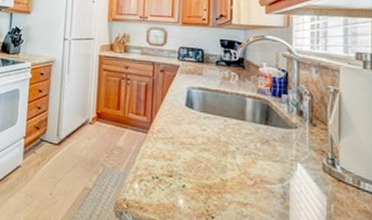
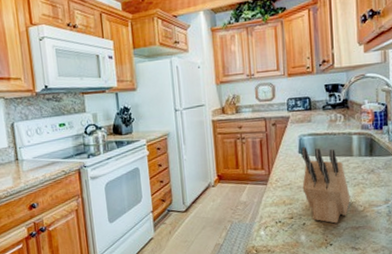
knife block: none [186,100,239,194] -> present [301,147,351,224]

